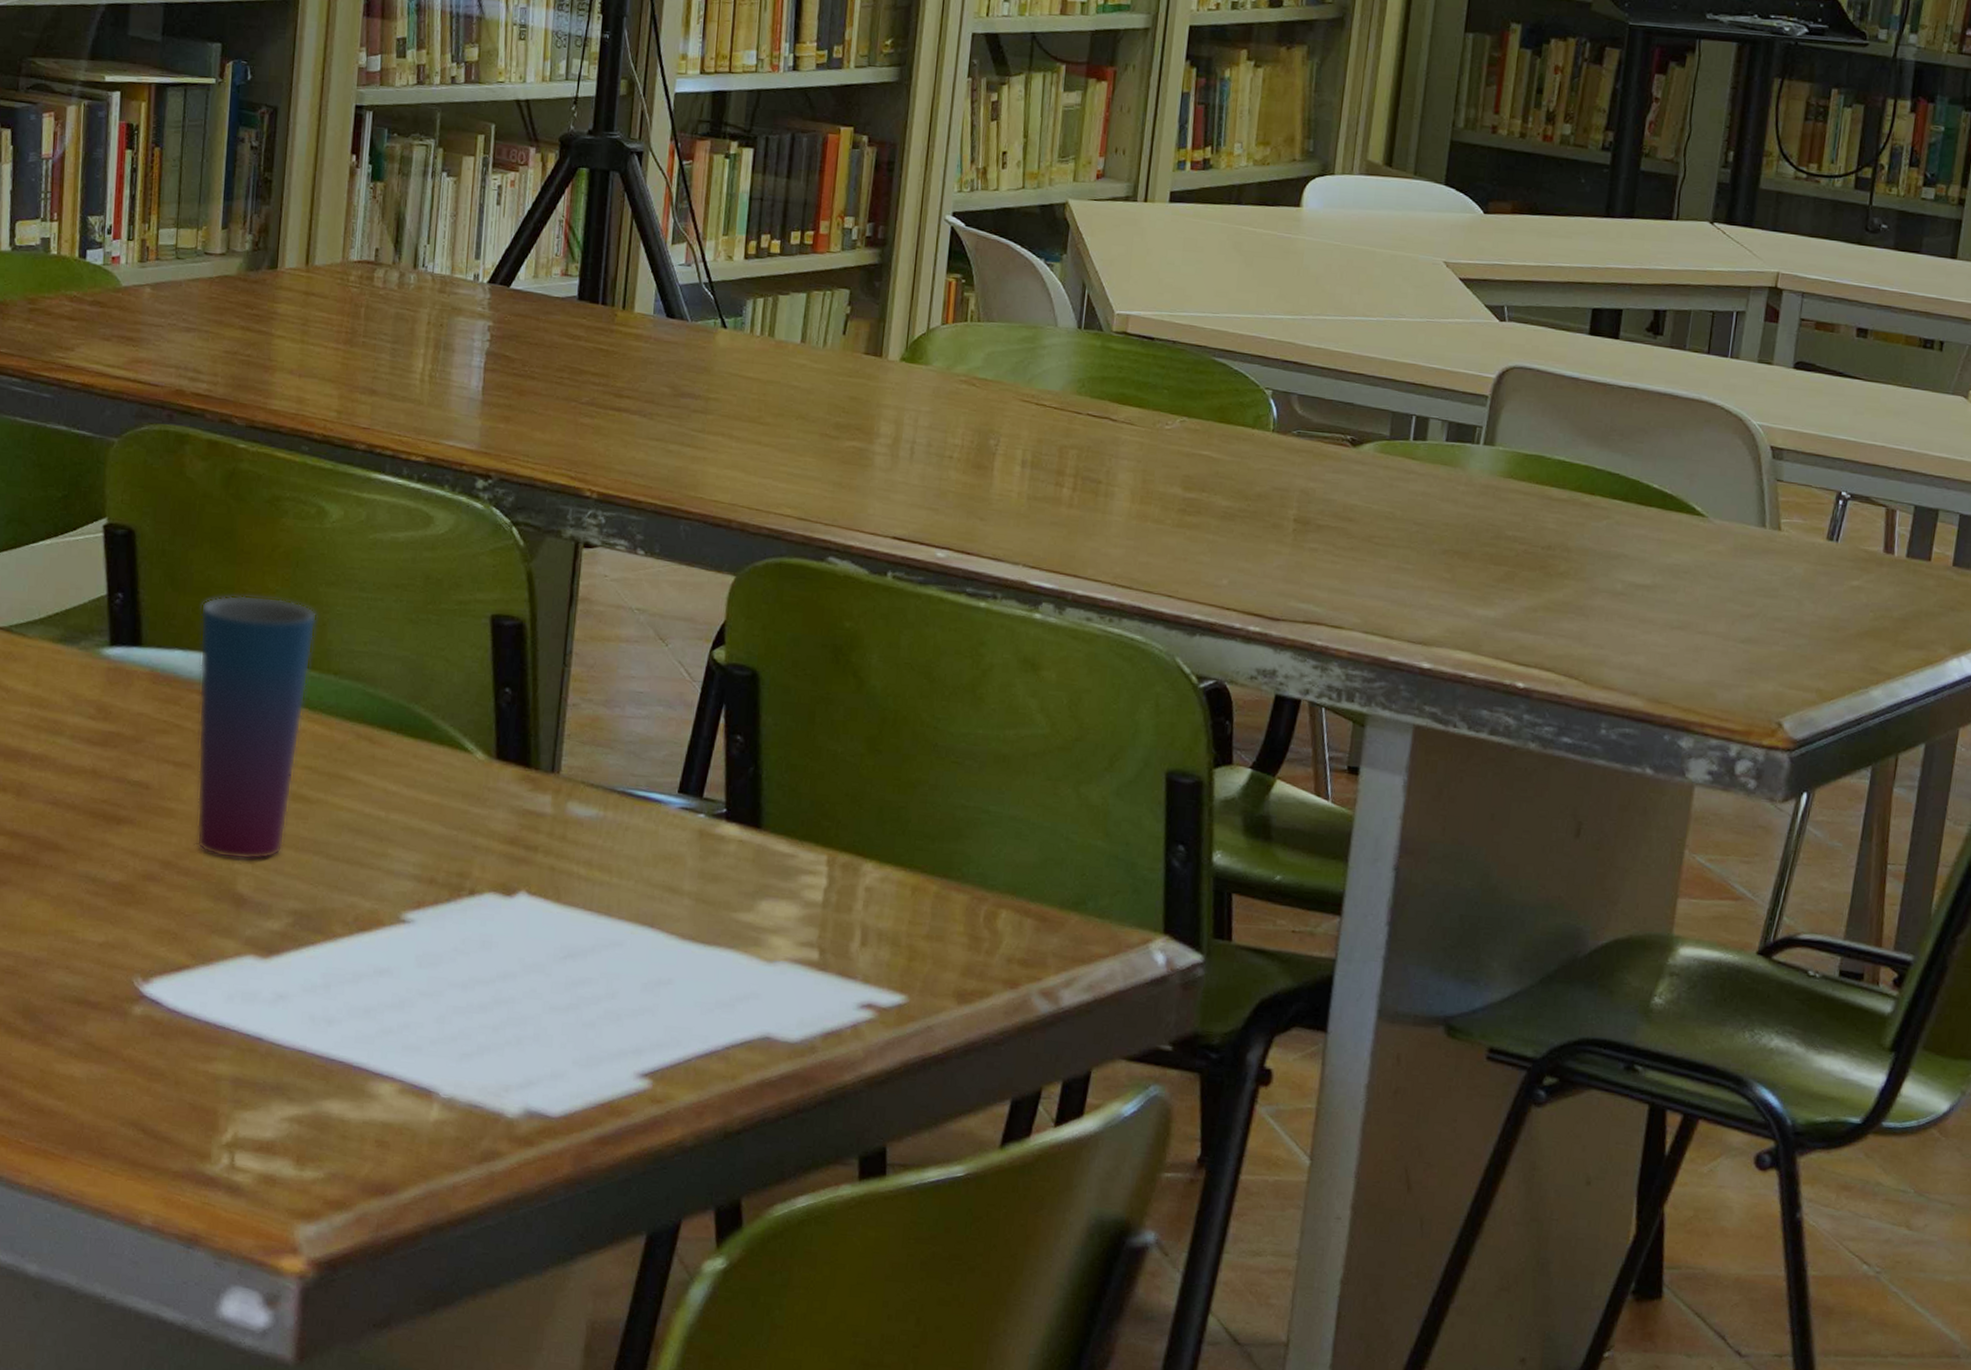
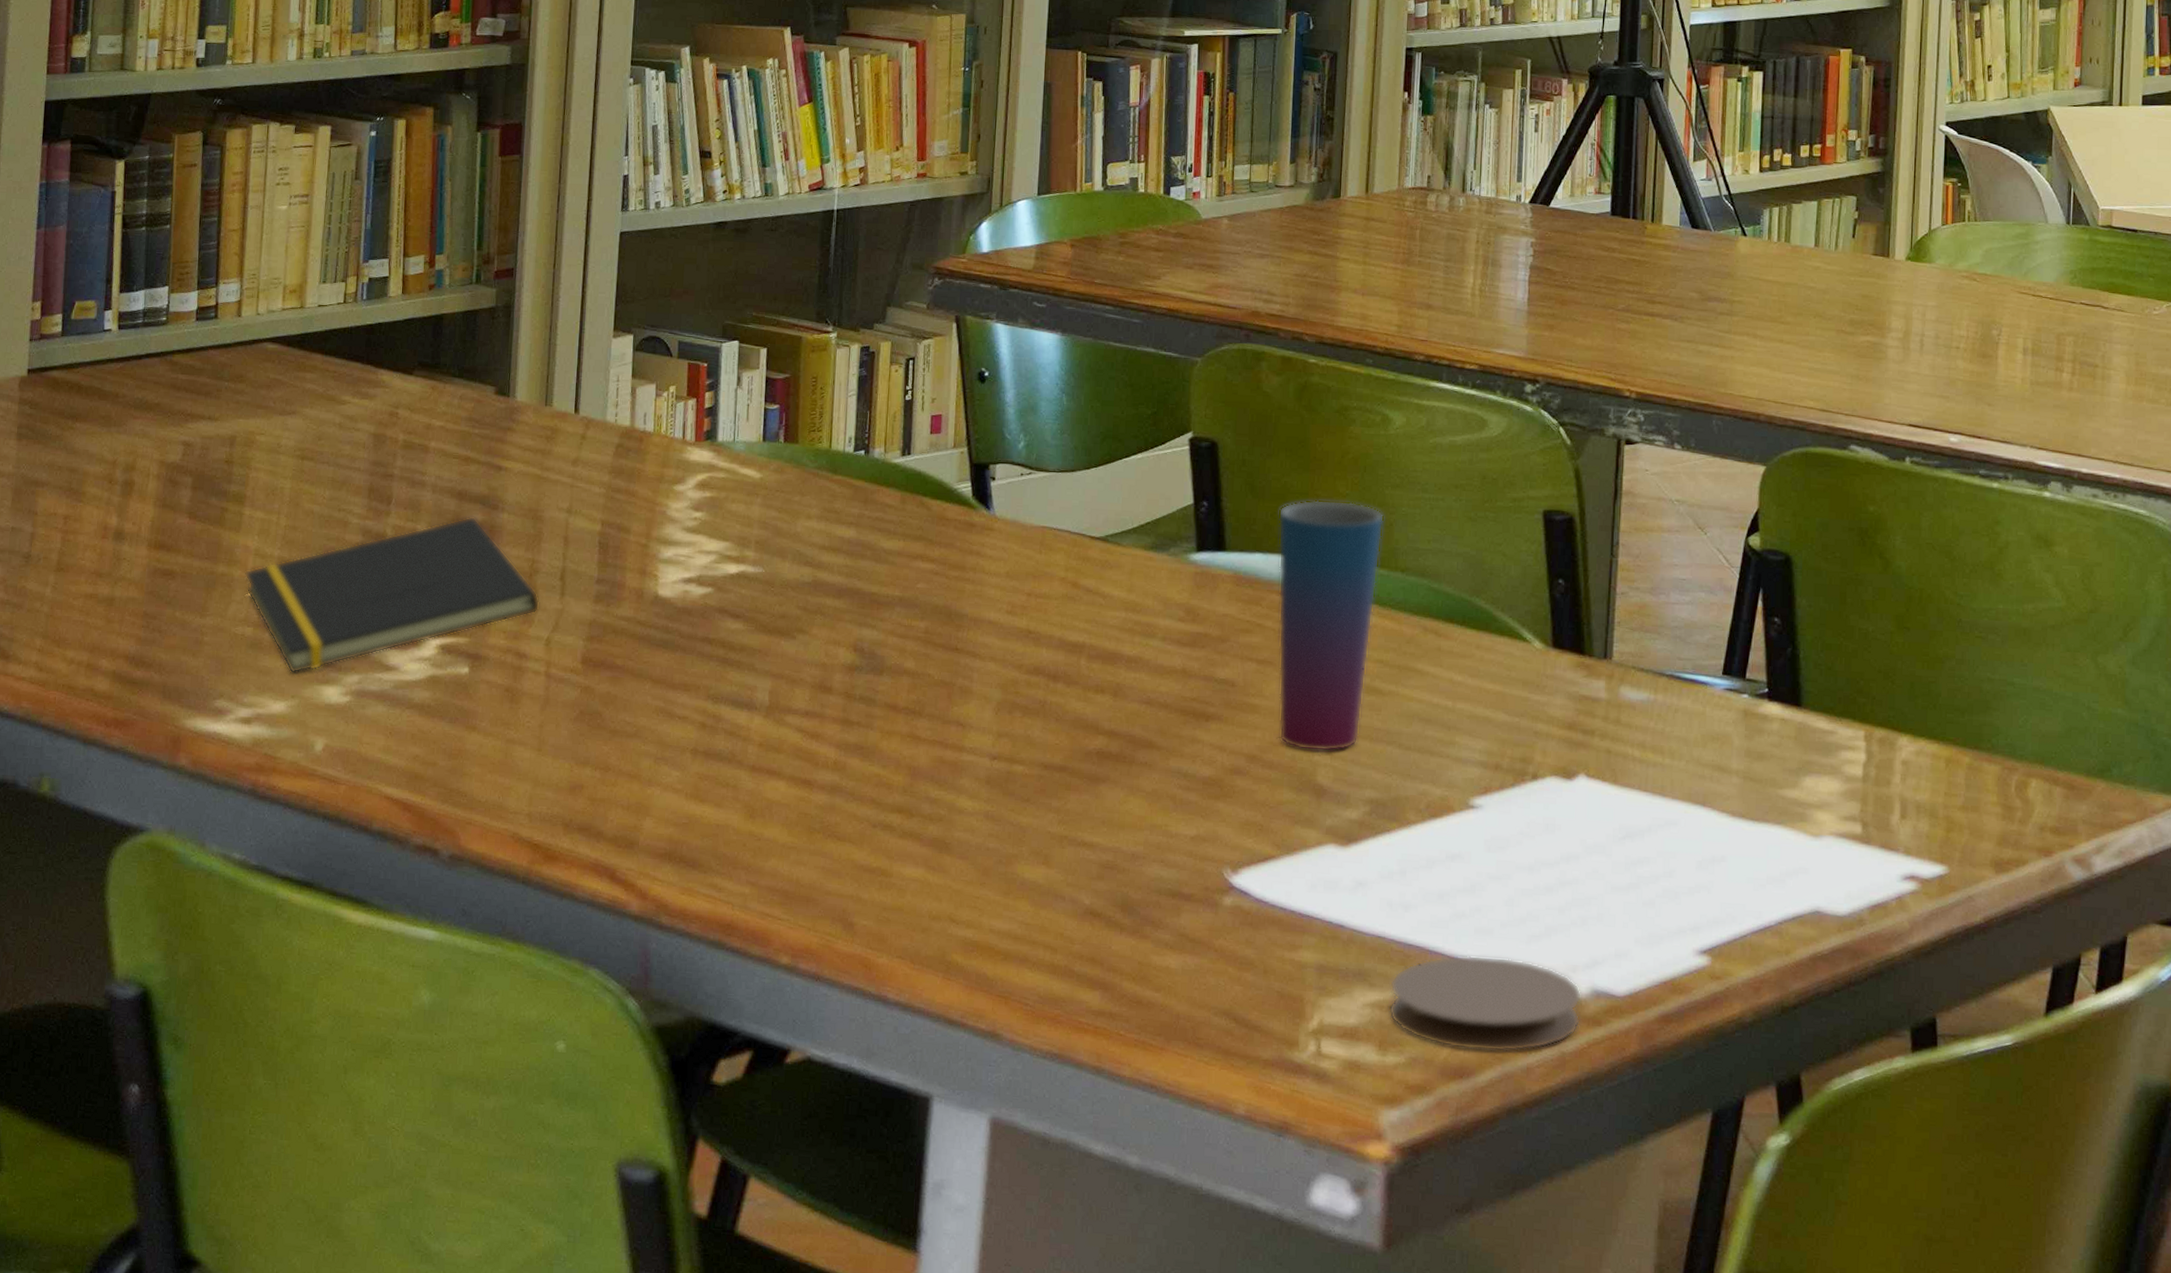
coaster: none [307,1072,515,1170] -> present [1388,955,1582,1052]

